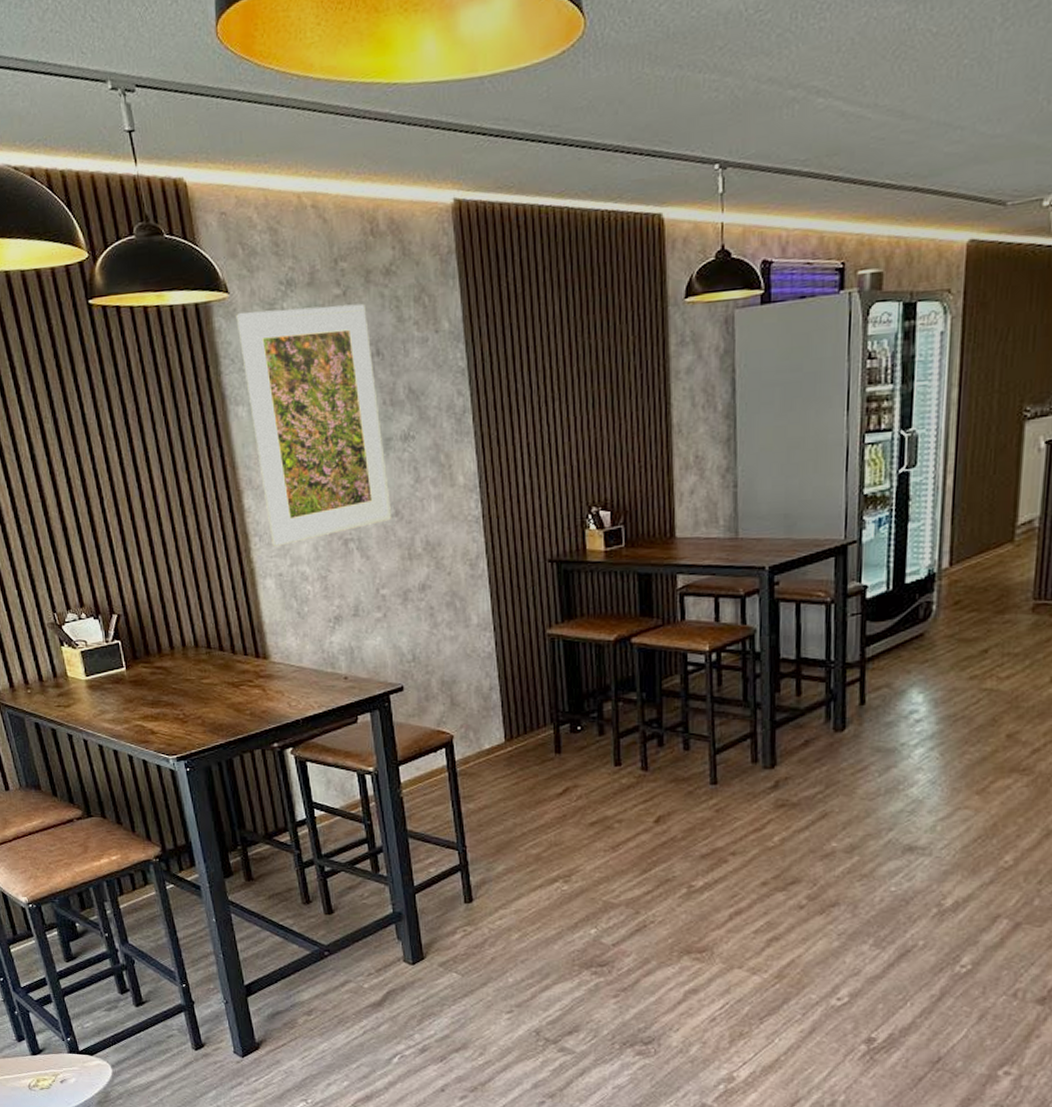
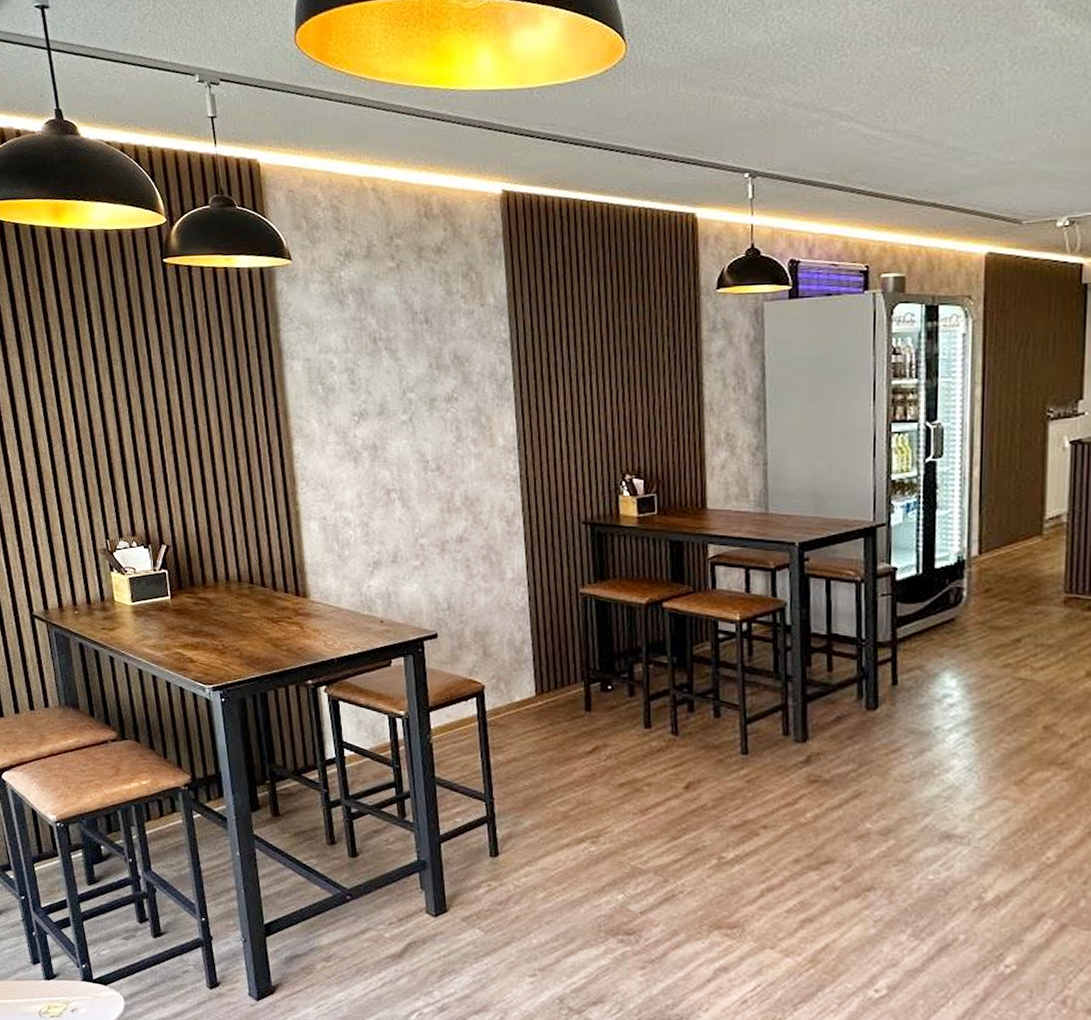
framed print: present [236,303,392,546] -> none [297,276,434,491]

